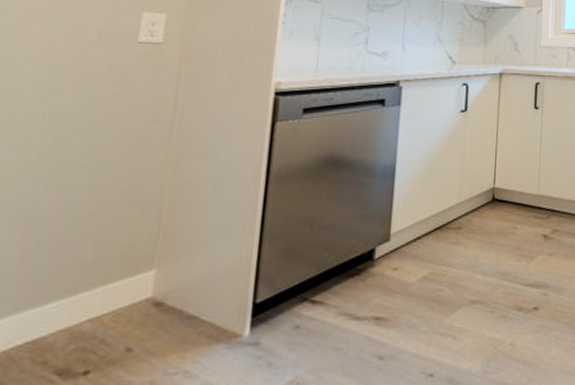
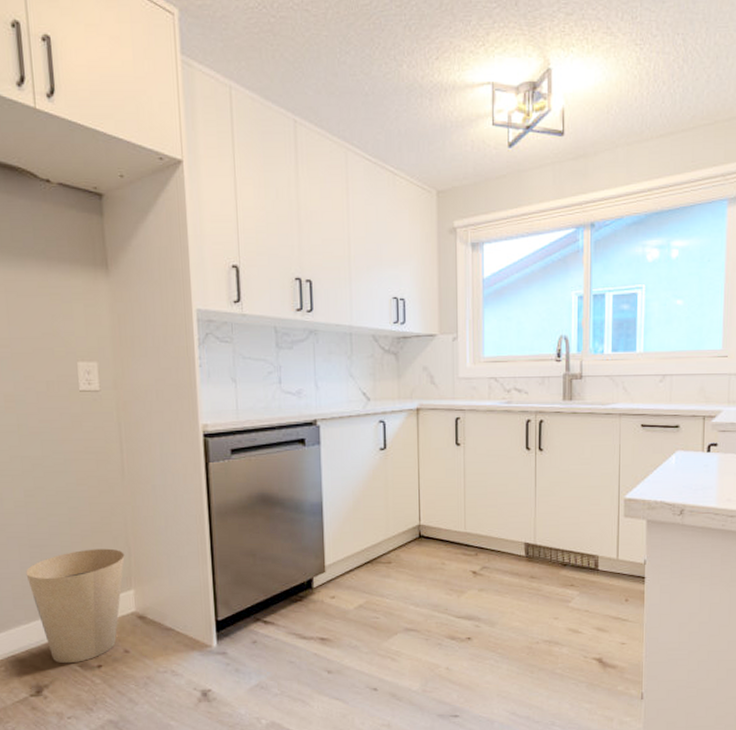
trash can: none [11,220,153,373] -> present [26,548,125,664]

